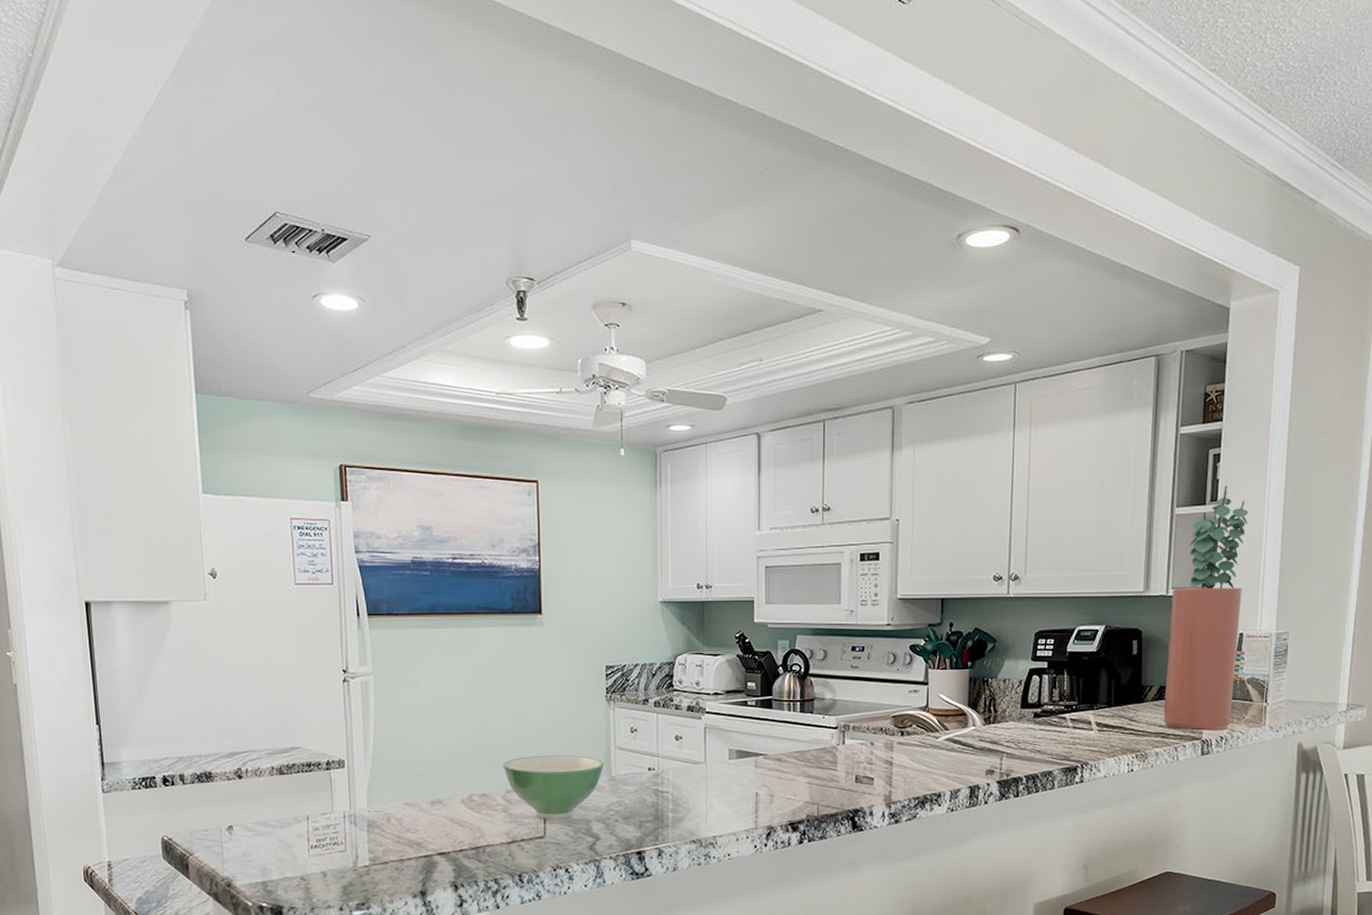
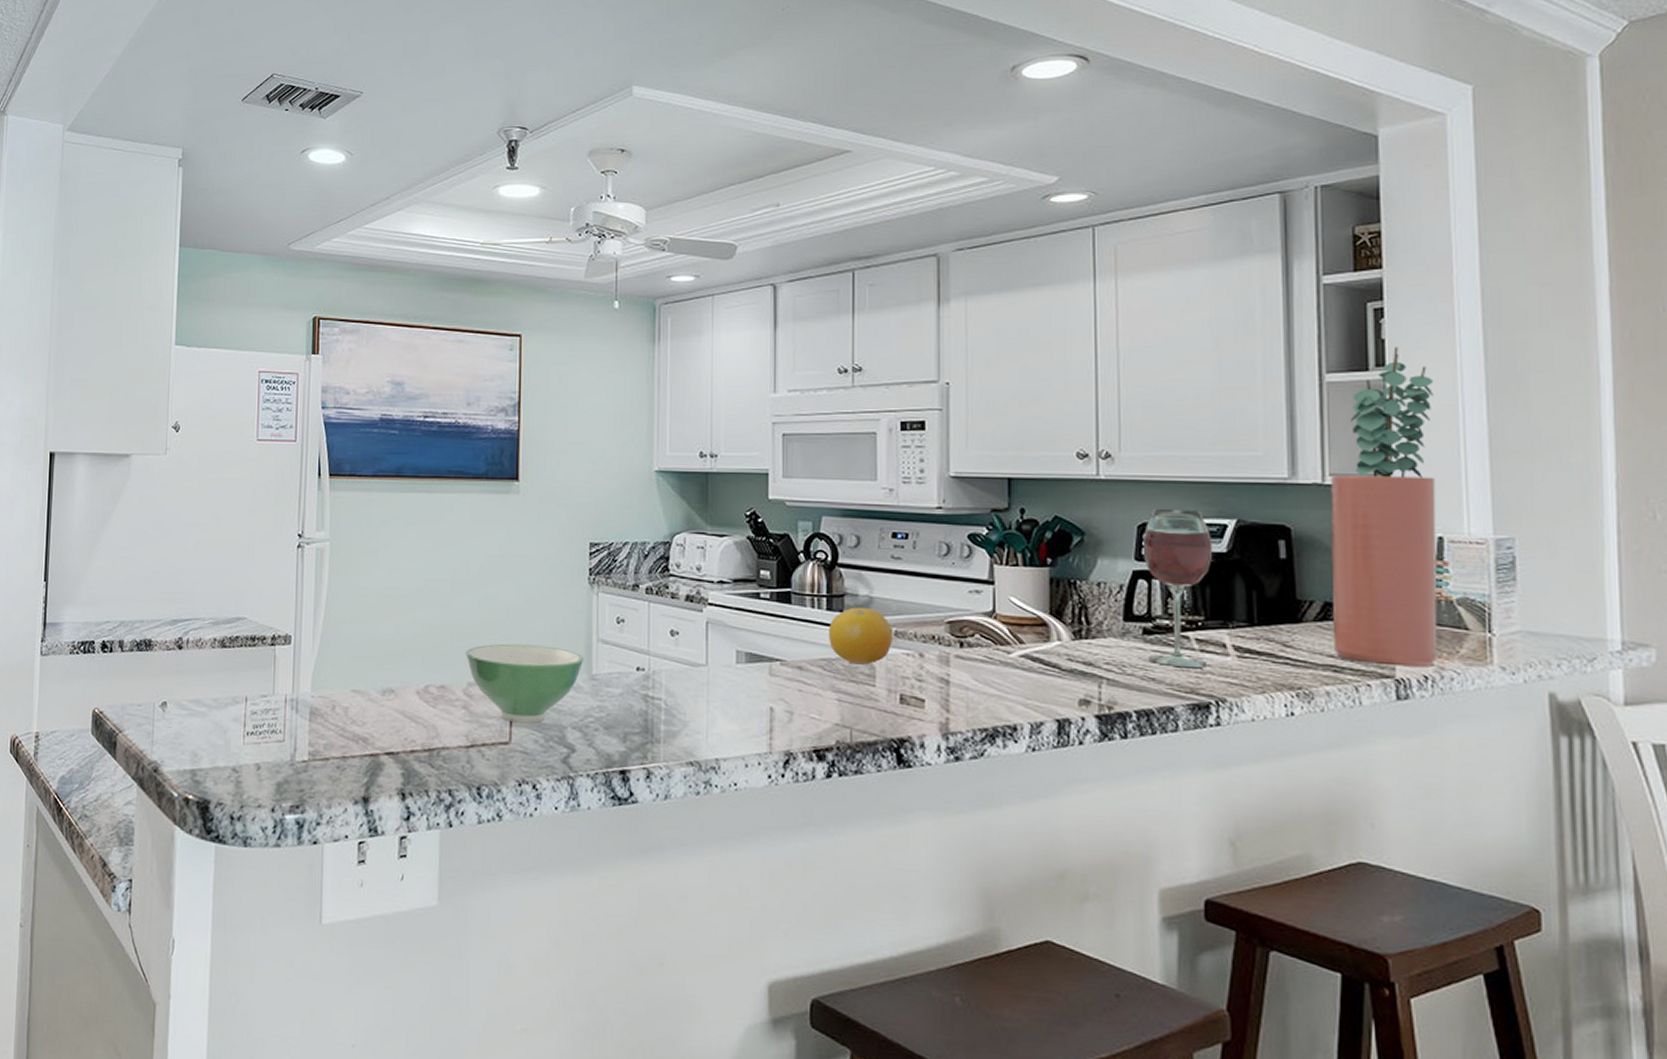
fruit: none [802,708,852,754] -> present [829,607,894,665]
wineglass: none [1037,619,1088,741] -> present [1142,508,1213,669]

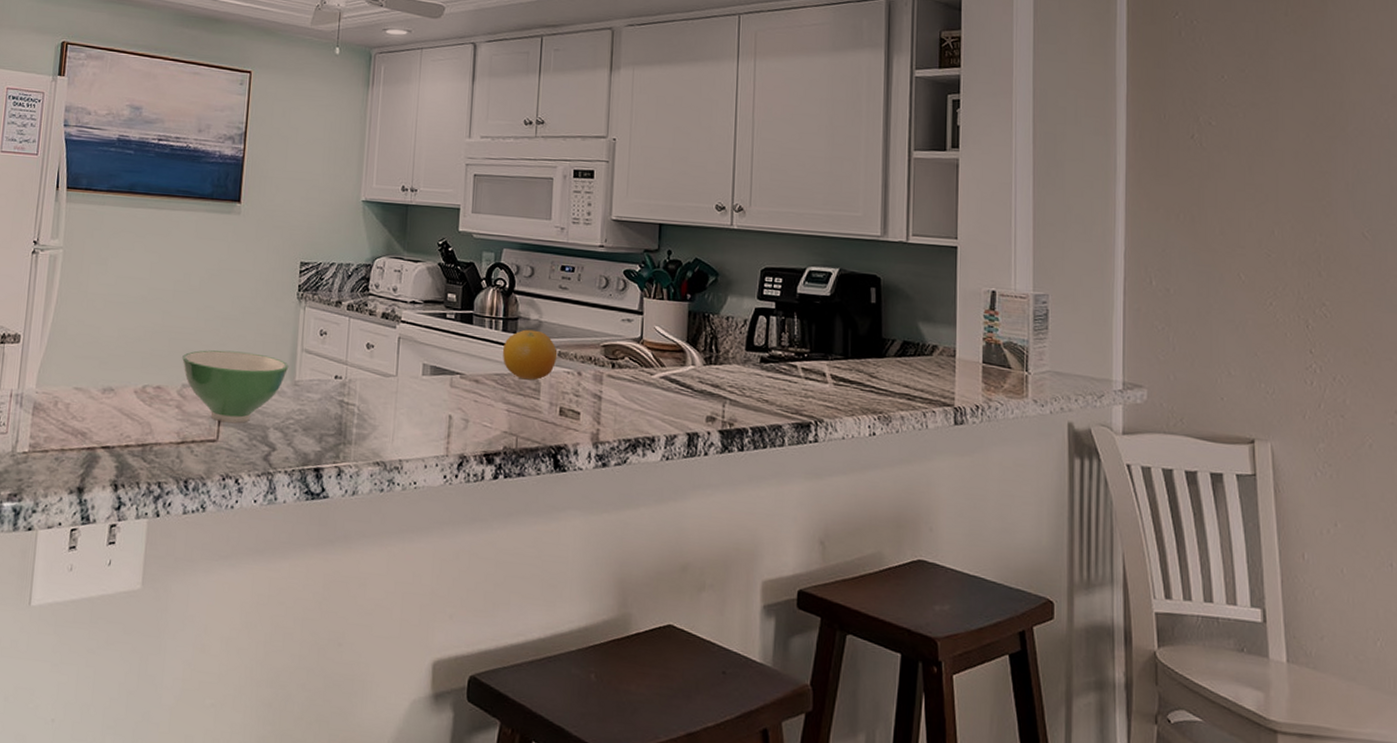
wineglass: present [1142,508,1213,669] -> none [764,255,820,393]
vase: present [1331,347,1438,668] -> none [908,132,995,399]

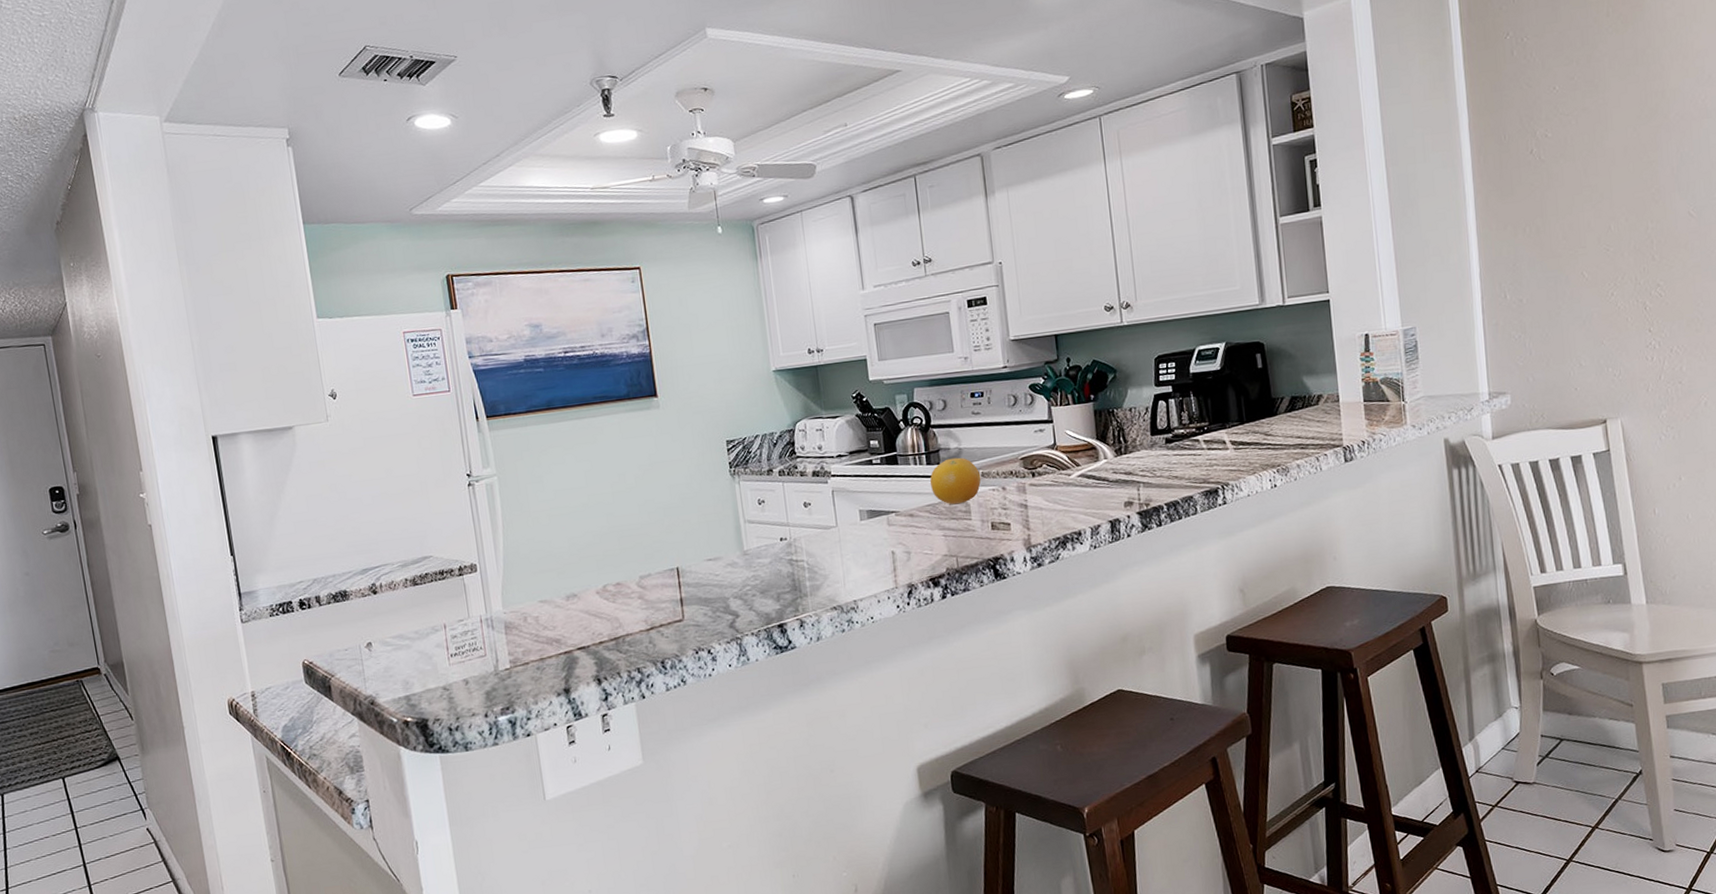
bowl: present [181,350,289,424] -> none [633,533,736,603]

